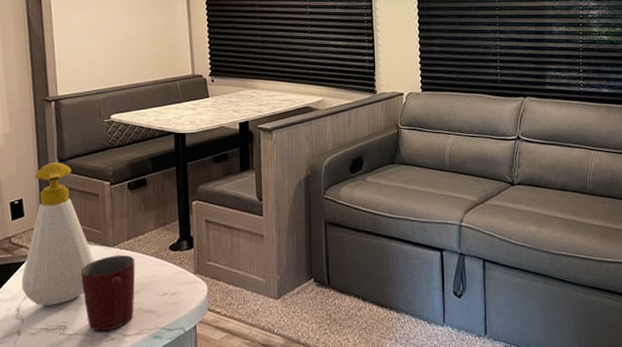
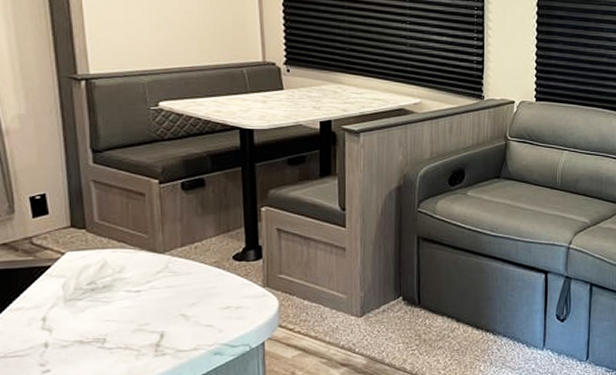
soap bottle: present [21,162,94,307] -> none [47,152,140,317]
mug: present [80,254,135,332] -> none [122,262,191,346]

